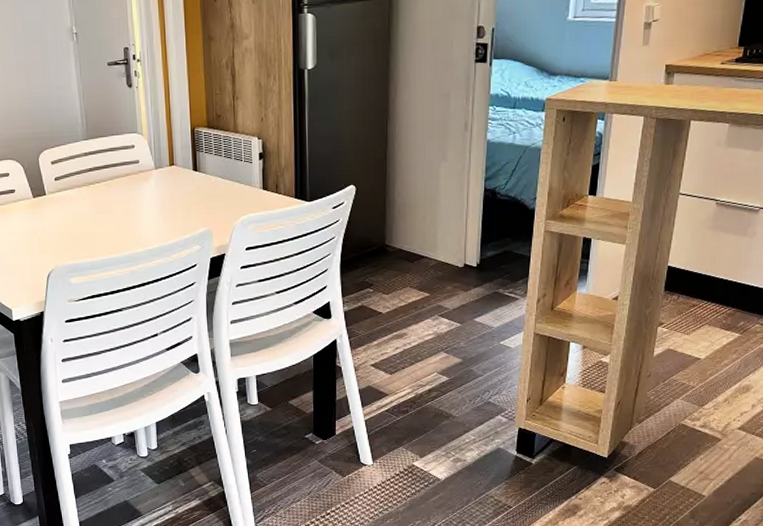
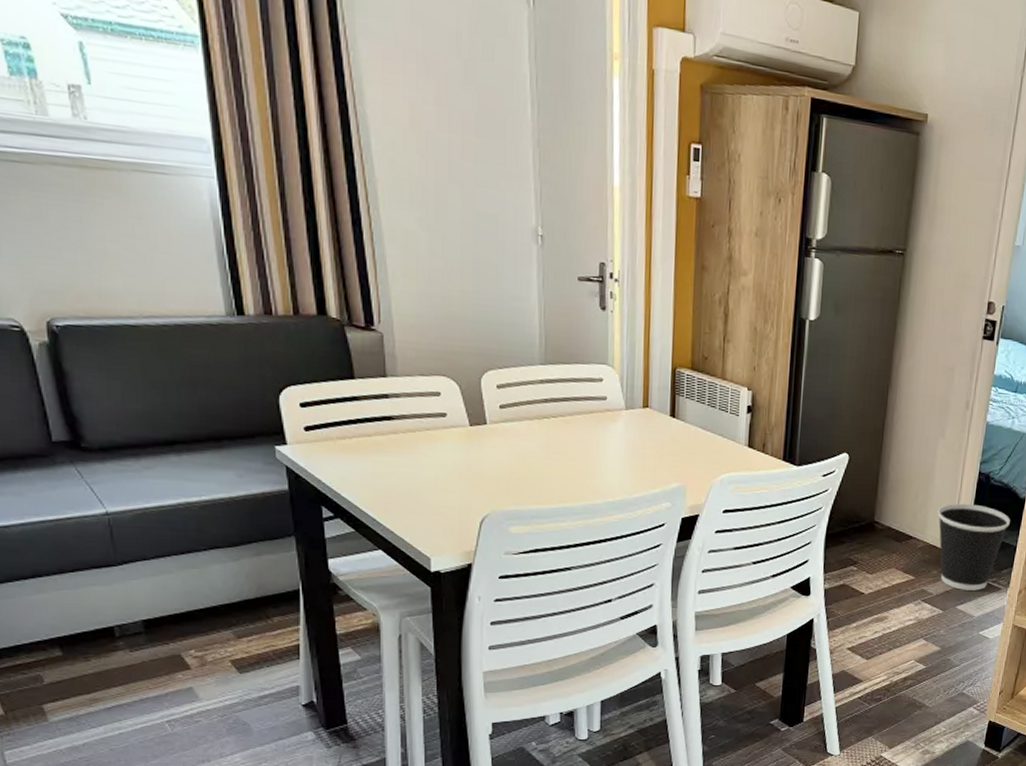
wastebasket: none [446,219,521,303] -> present [937,503,1010,591]

